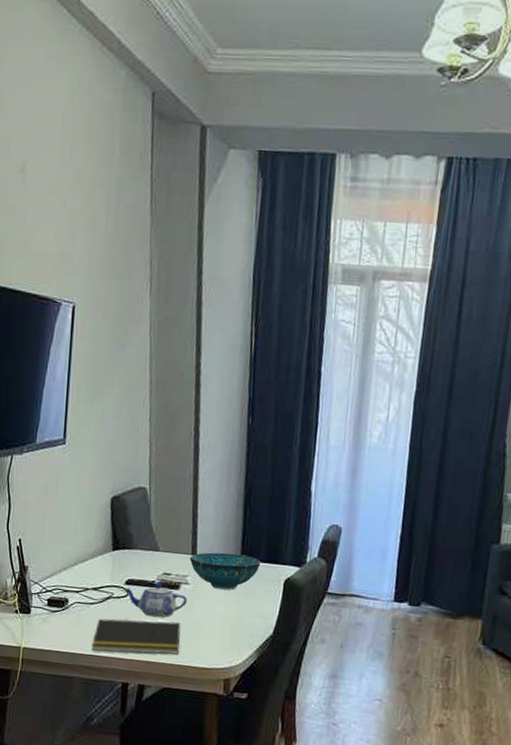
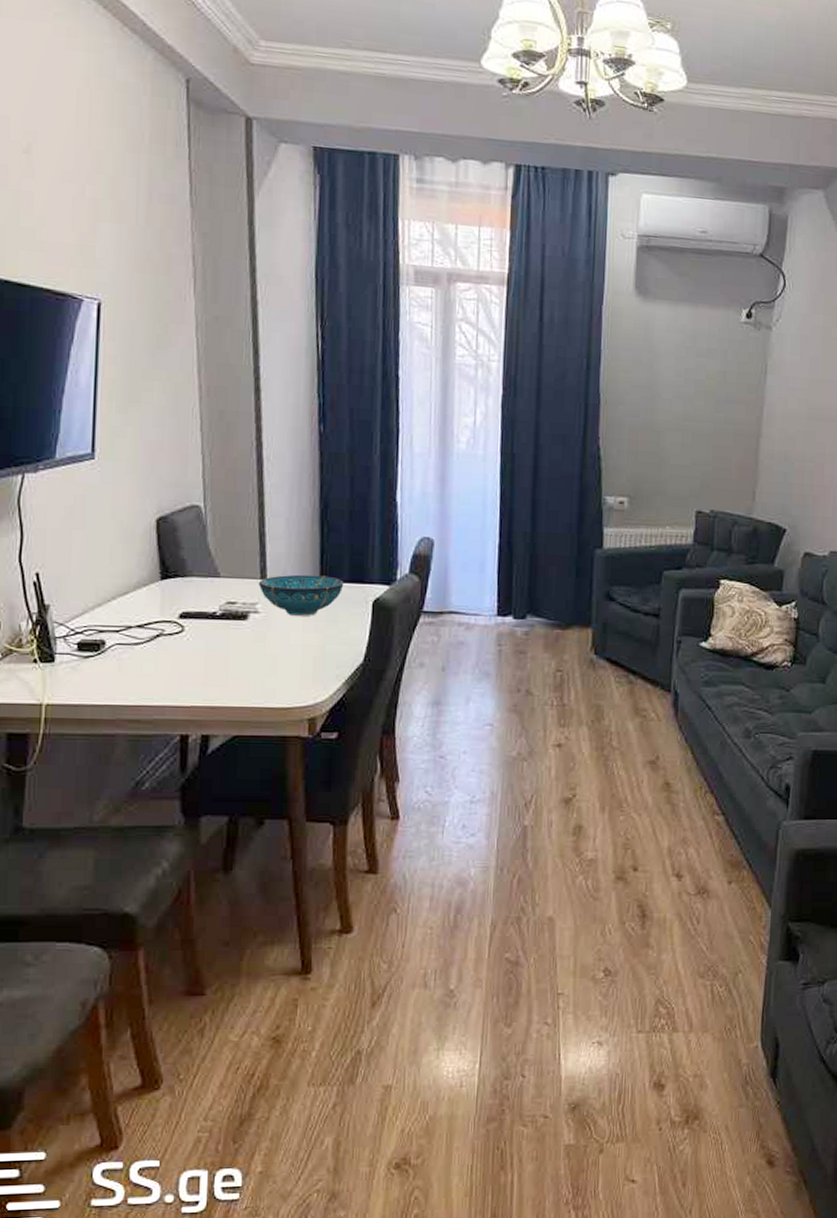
notepad: present [91,618,181,655] -> none [138,658,253,701]
teapot: present [123,583,187,618] -> none [177,614,258,654]

